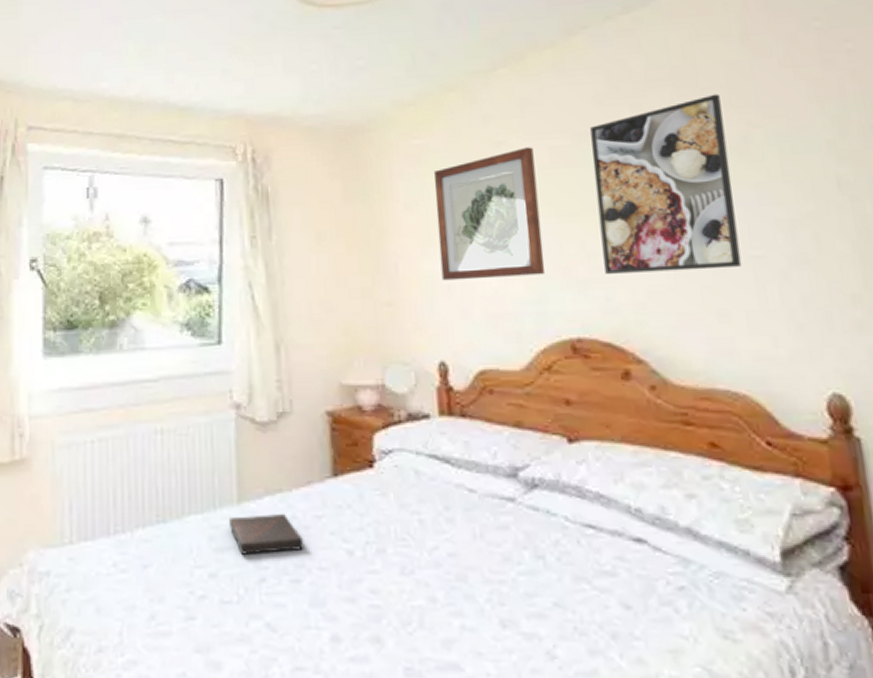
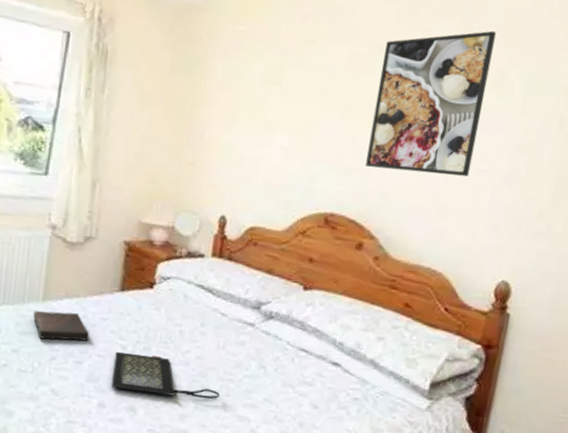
clutch bag: none [341,559,491,623] -> present [112,351,220,402]
wall art: present [433,147,546,281] -> none [237,49,336,159]

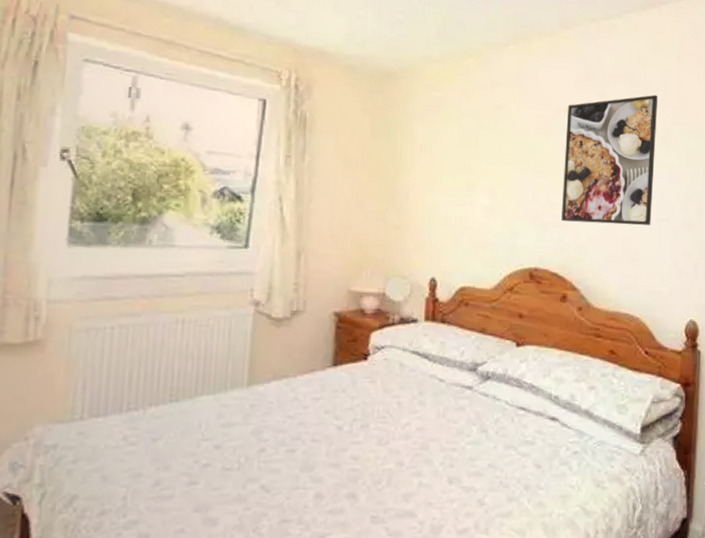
book: present [33,311,90,341] -> none [238,395,302,429]
clutch bag: present [112,351,220,402] -> none [329,433,443,481]

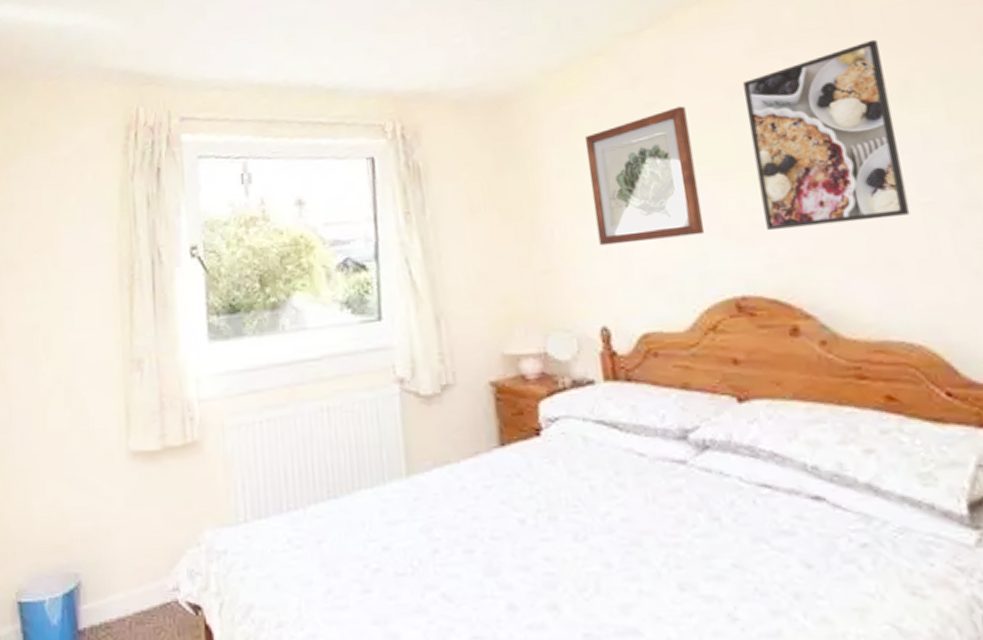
wall art: none [442,113,525,217] -> present [585,106,705,246]

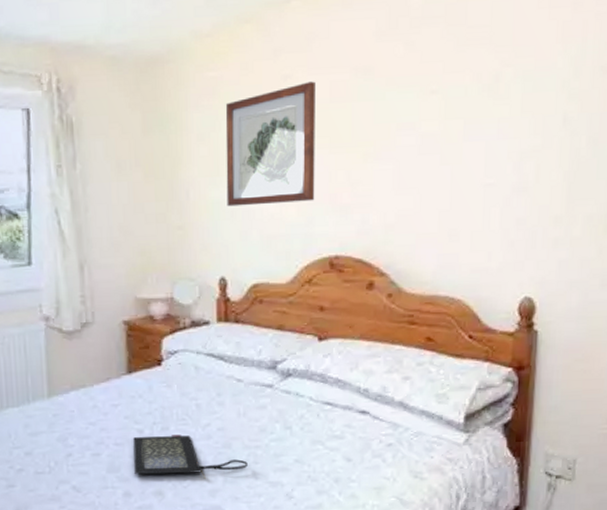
clutch bag: none [513,526,668,588] -> present [133,434,248,479]
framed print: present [743,39,911,230] -> none [364,32,483,200]

